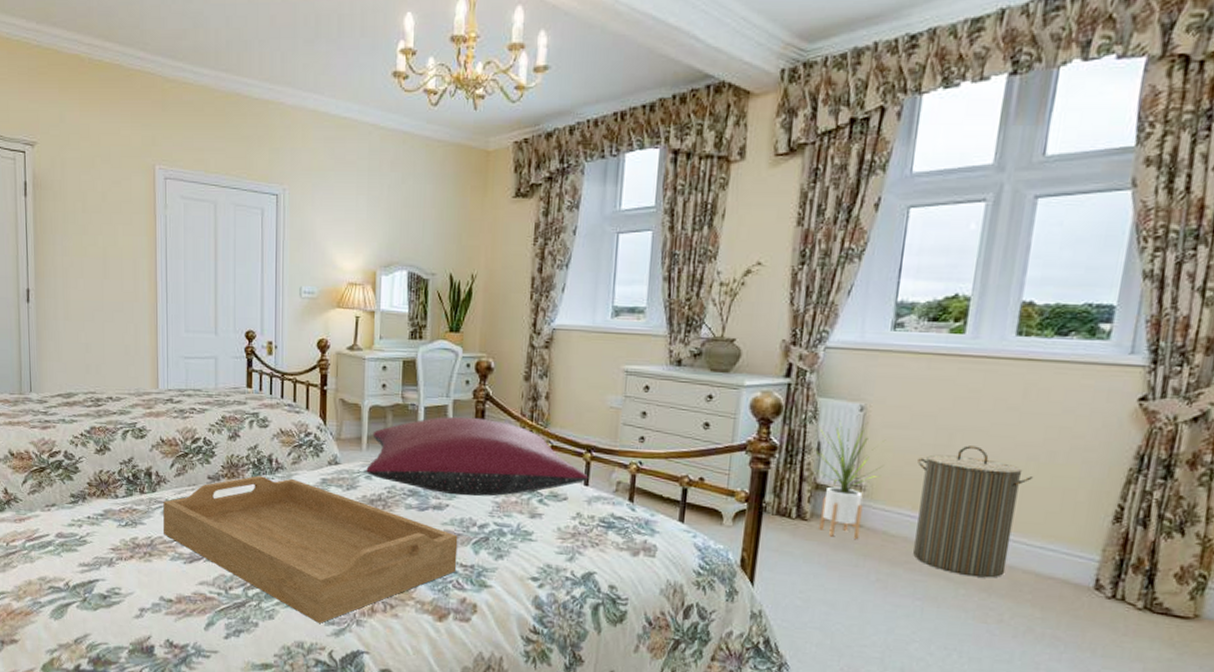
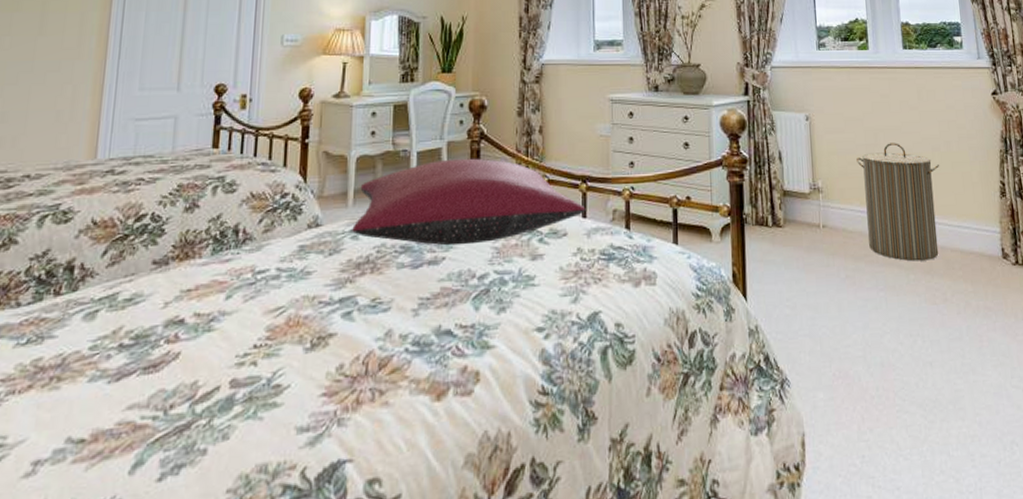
serving tray: present [163,476,458,623] -> none [82,250,456,433]
house plant: present [814,419,886,539] -> none [777,129,832,240]

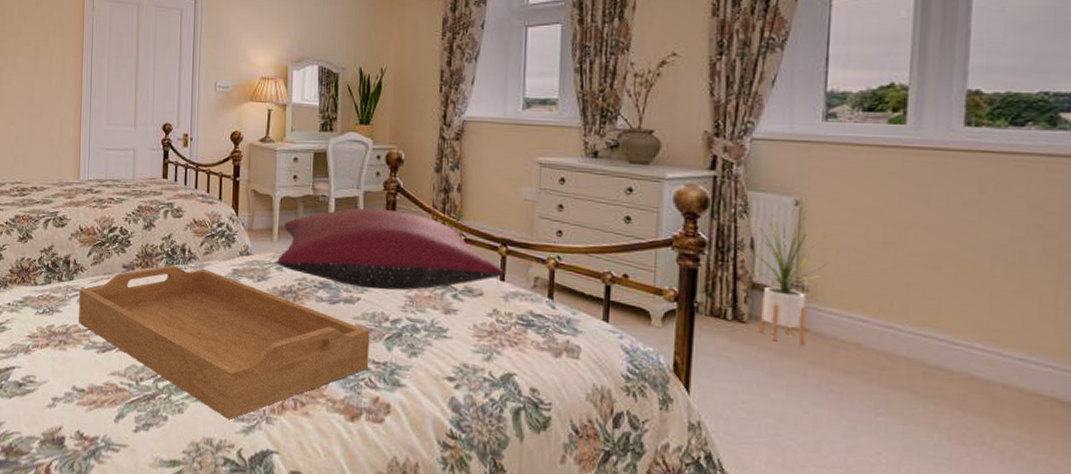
serving tray: none [82,250,456,433] -> present [79,265,370,419]
house plant: none [777,129,832,240] -> present [747,214,827,345]
laundry hamper: present [856,143,940,262] -> none [865,244,1003,393]

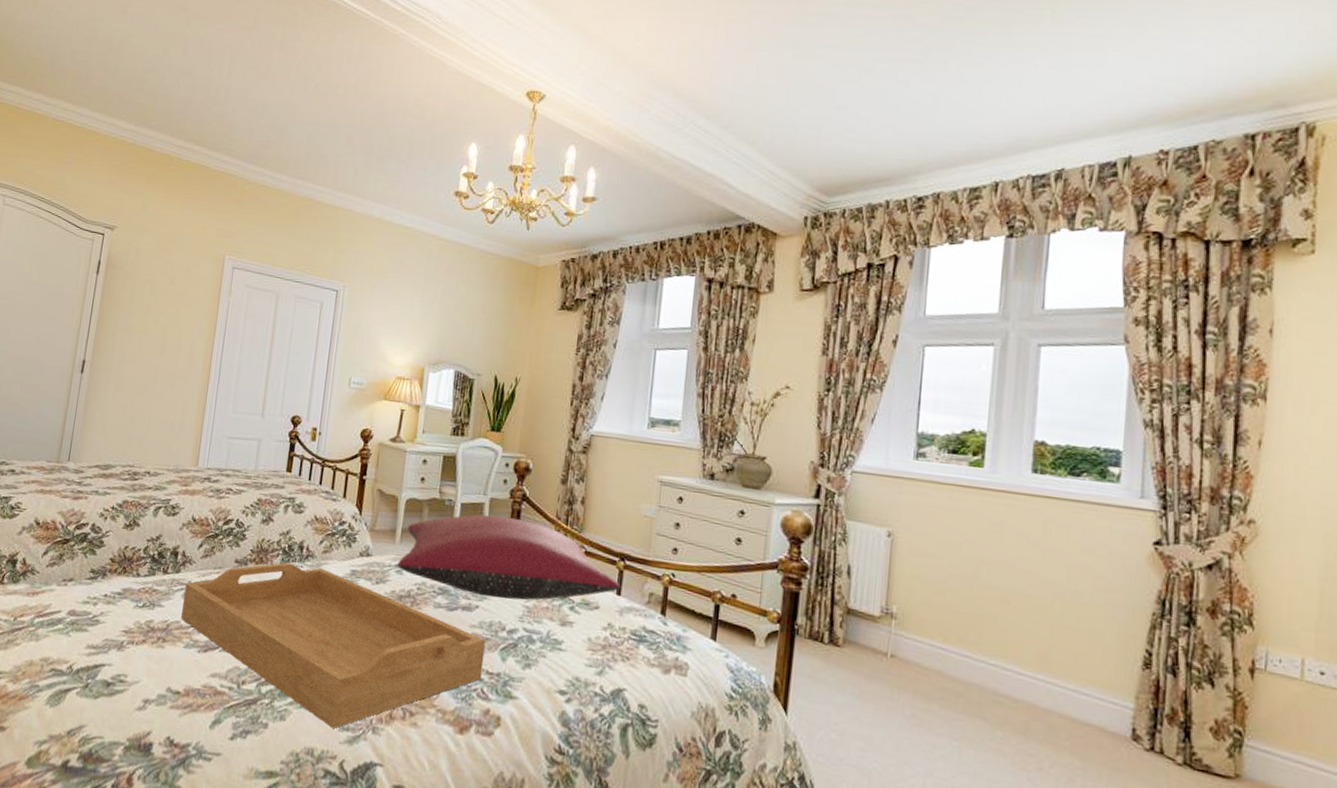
house plant: present [747,214,827,345] -> none [844,543,914,670]

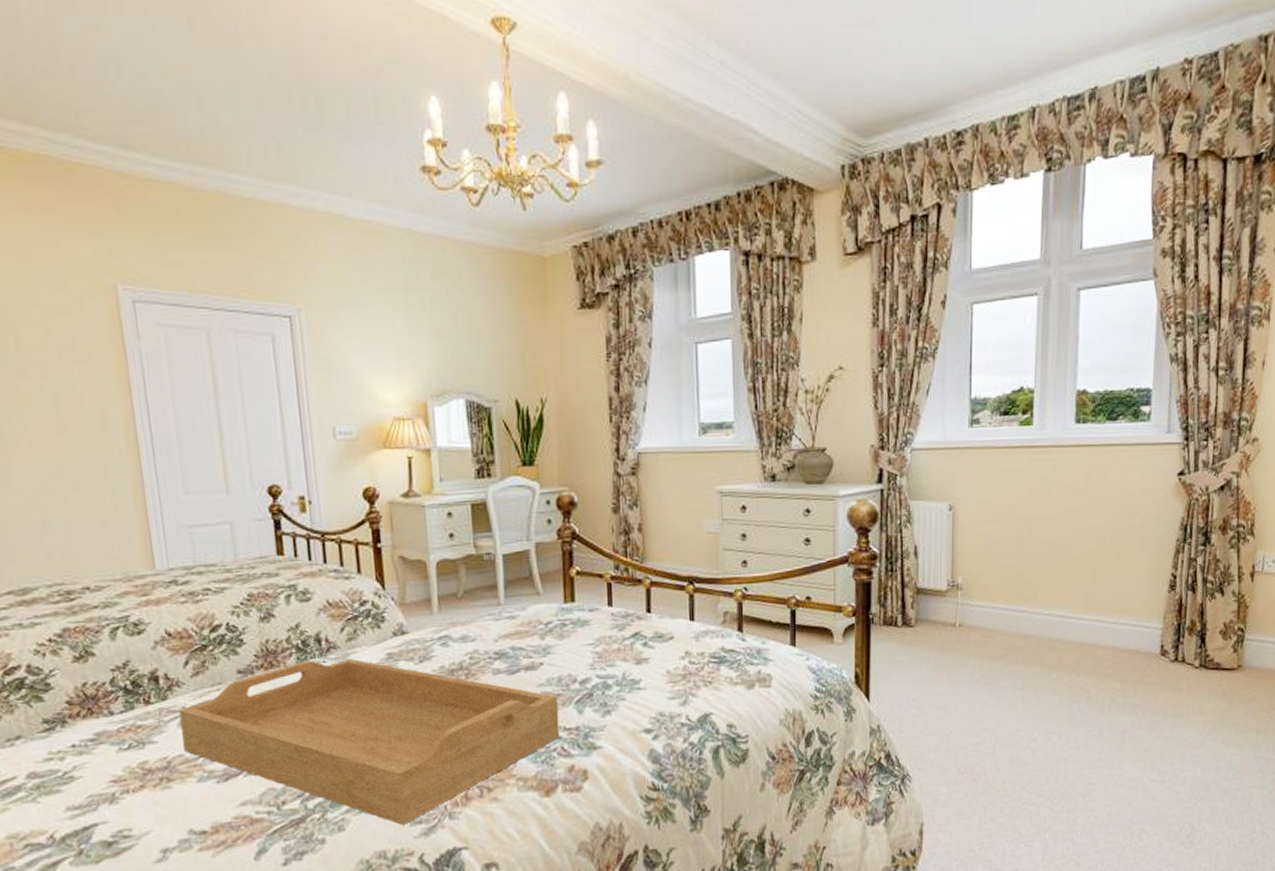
pillow: present [397,514,621,600] -> none [440,560,694,651]

